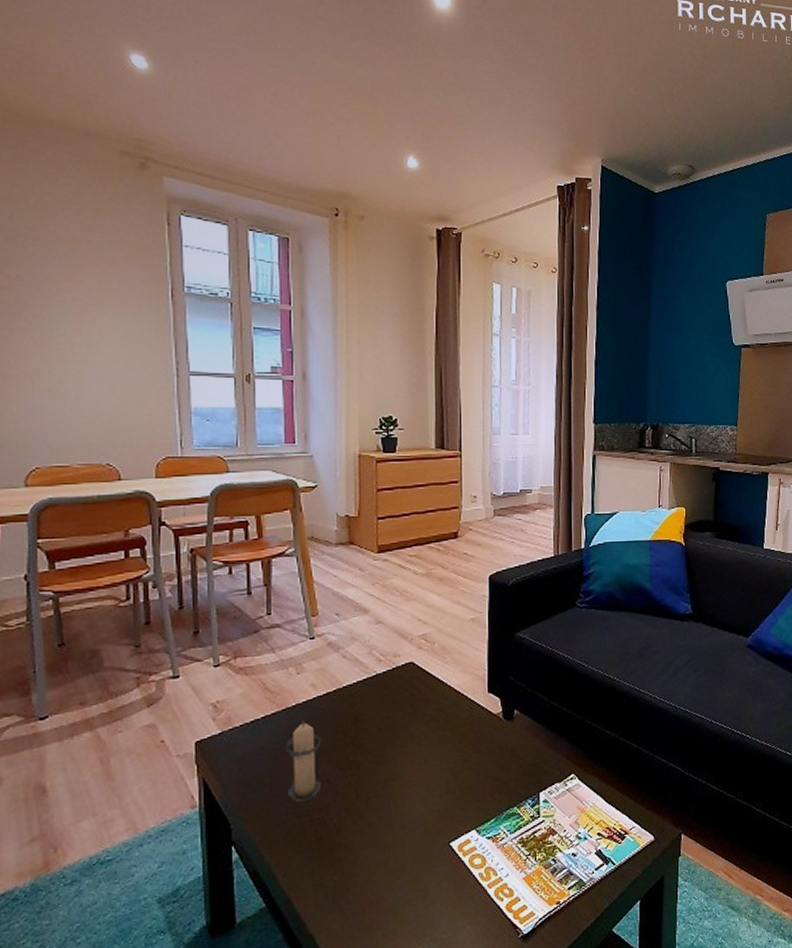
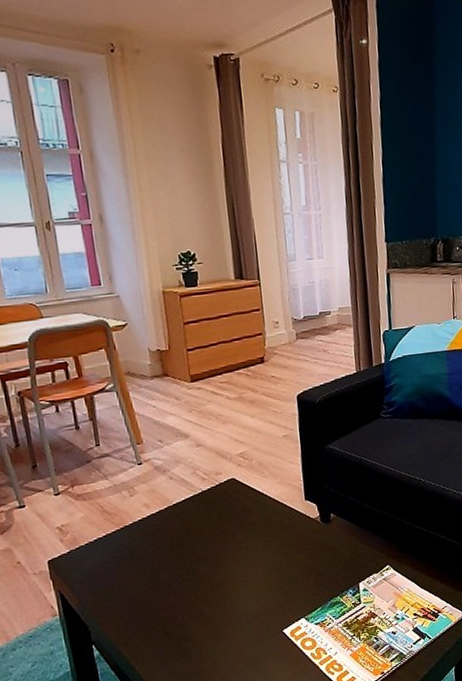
candle: present [285,719,322,802] -> none [128,535,165,605]

